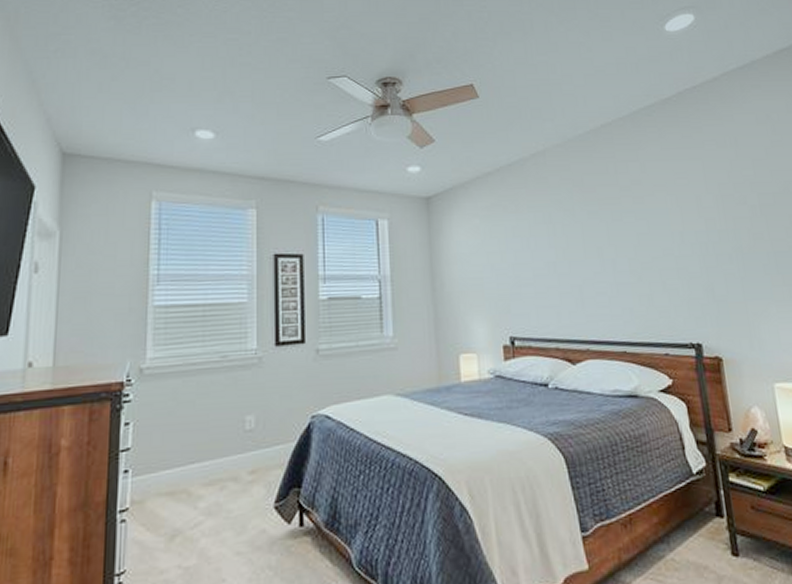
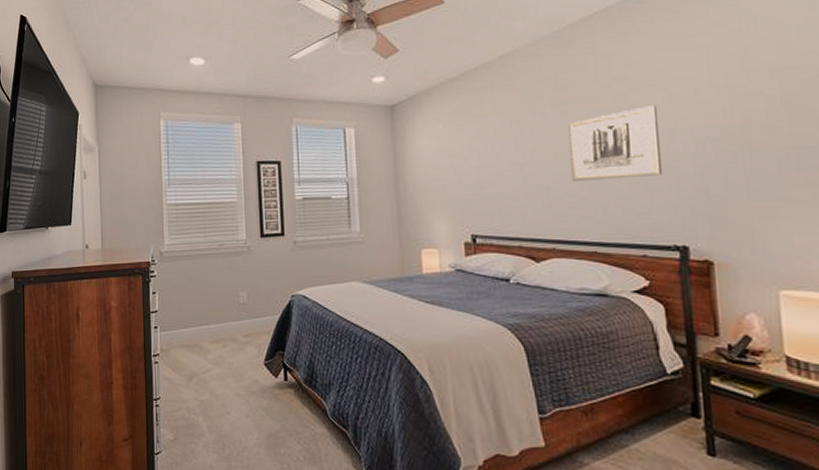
wall art: none [595,209,676,280] -> present [568,105,662,181]

